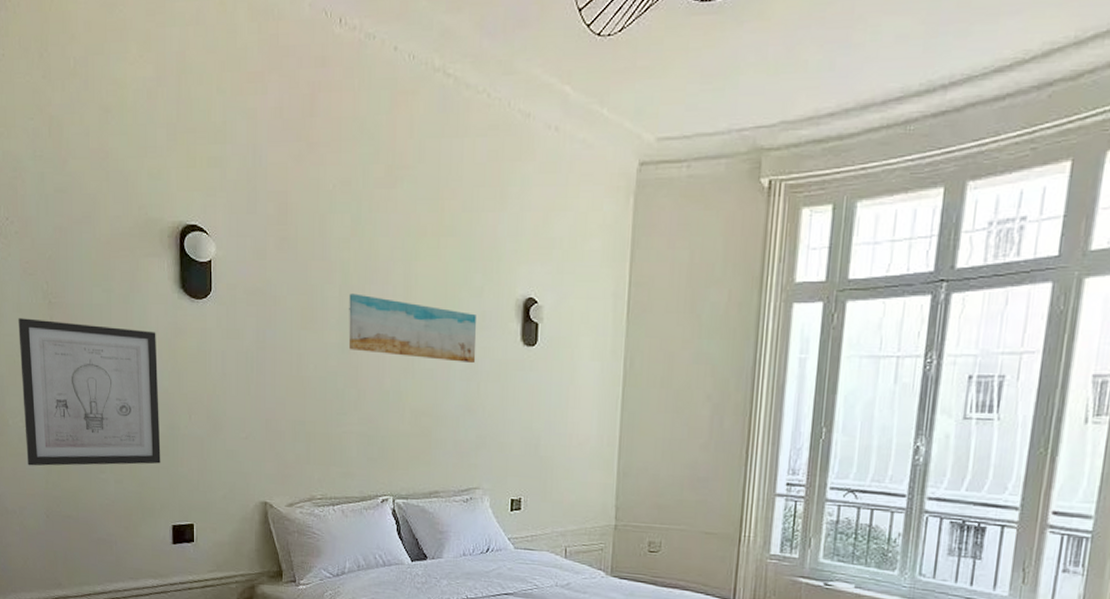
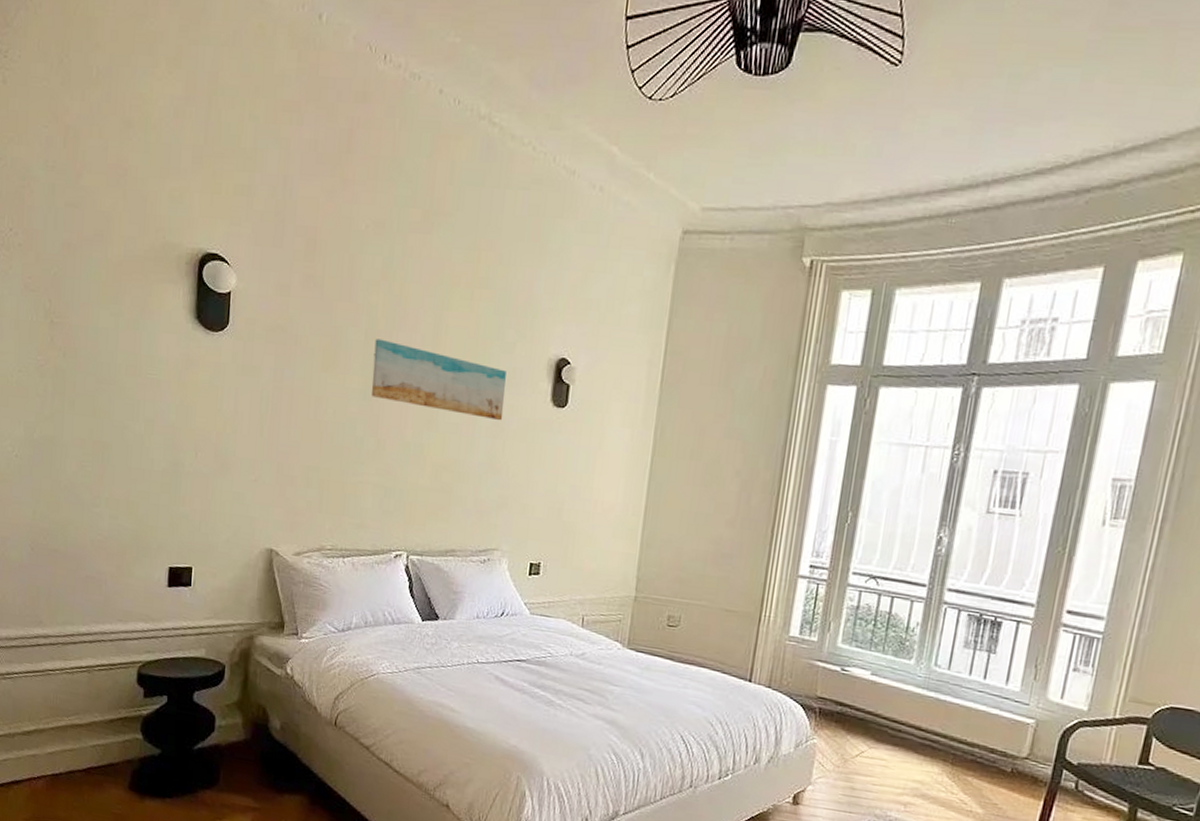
wall art: present [18,318,161,466] -> none [14,336,166,502]

